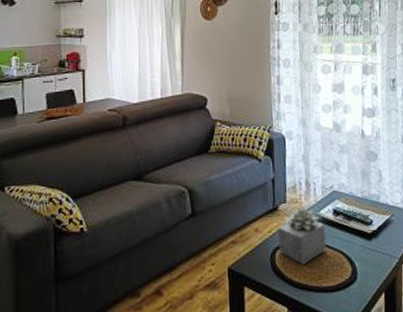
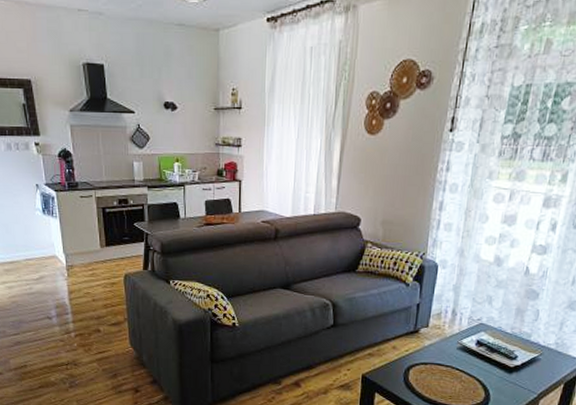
succulent plant: present [278,207,326,265] -> none [414,334,465,384]

